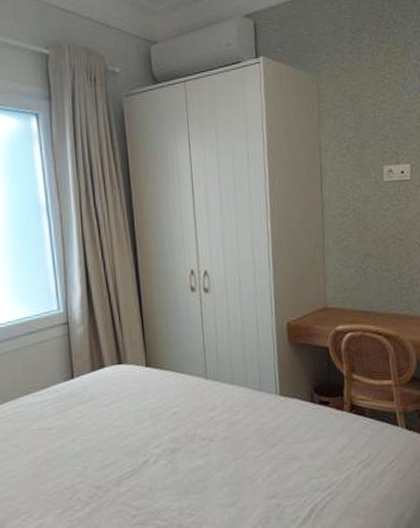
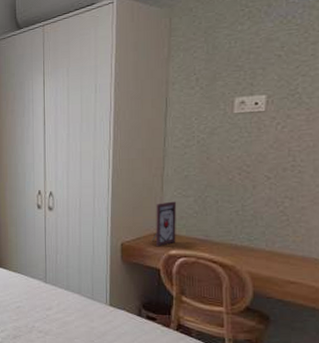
picture frame: none [318,273,342,322] -> present [152,201,177,246]

